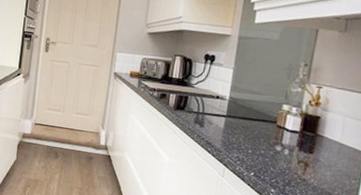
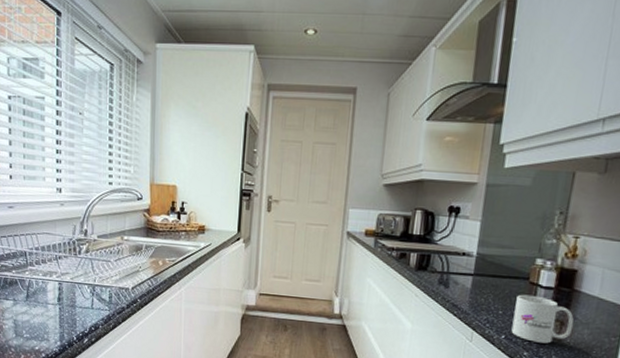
mug: none [260,136,317,183] -> present [511,294,574,344]

